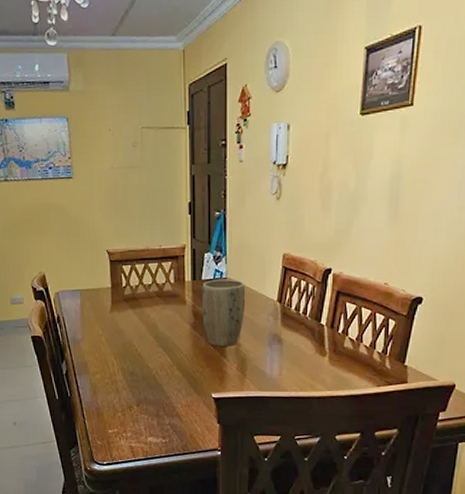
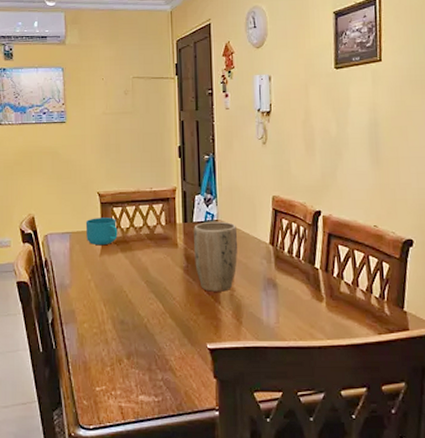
cup: none [95,275,127,303] -> present [85,217,118,246]

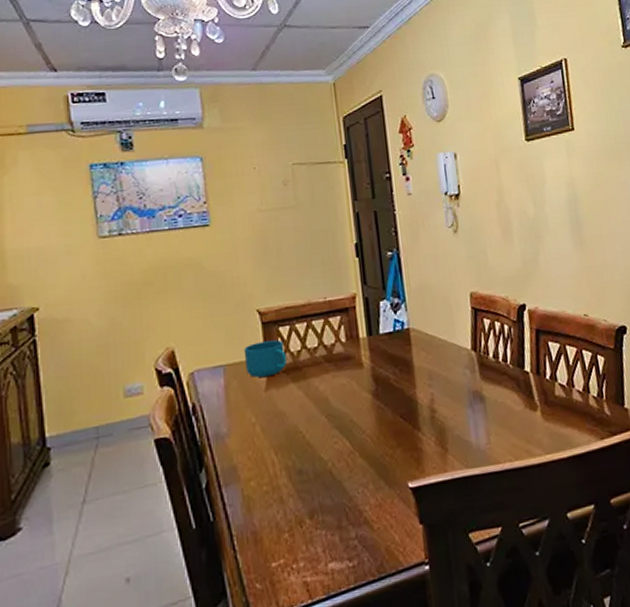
plant pot: present [194,221,238,292] -> none [381,329,436,417]

